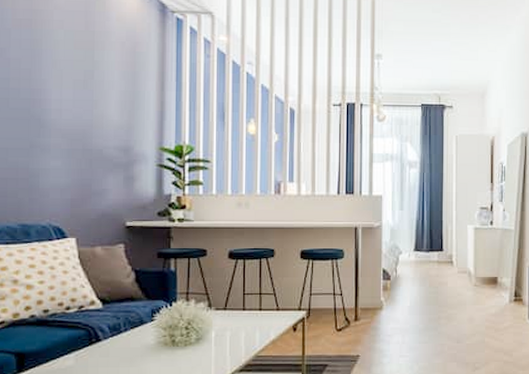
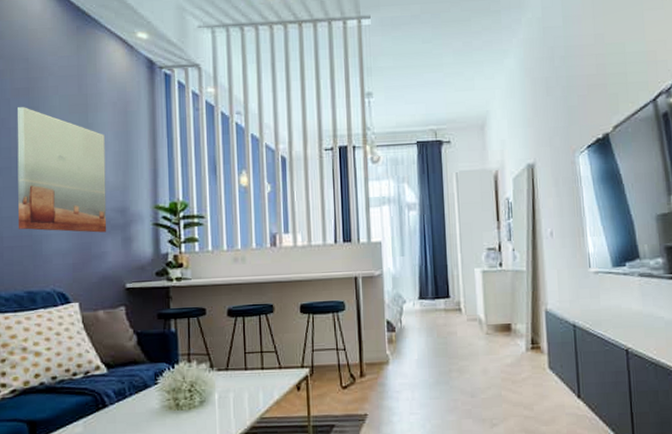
wall art: none [13,38,111,170] -> present [17,107,107,233]

